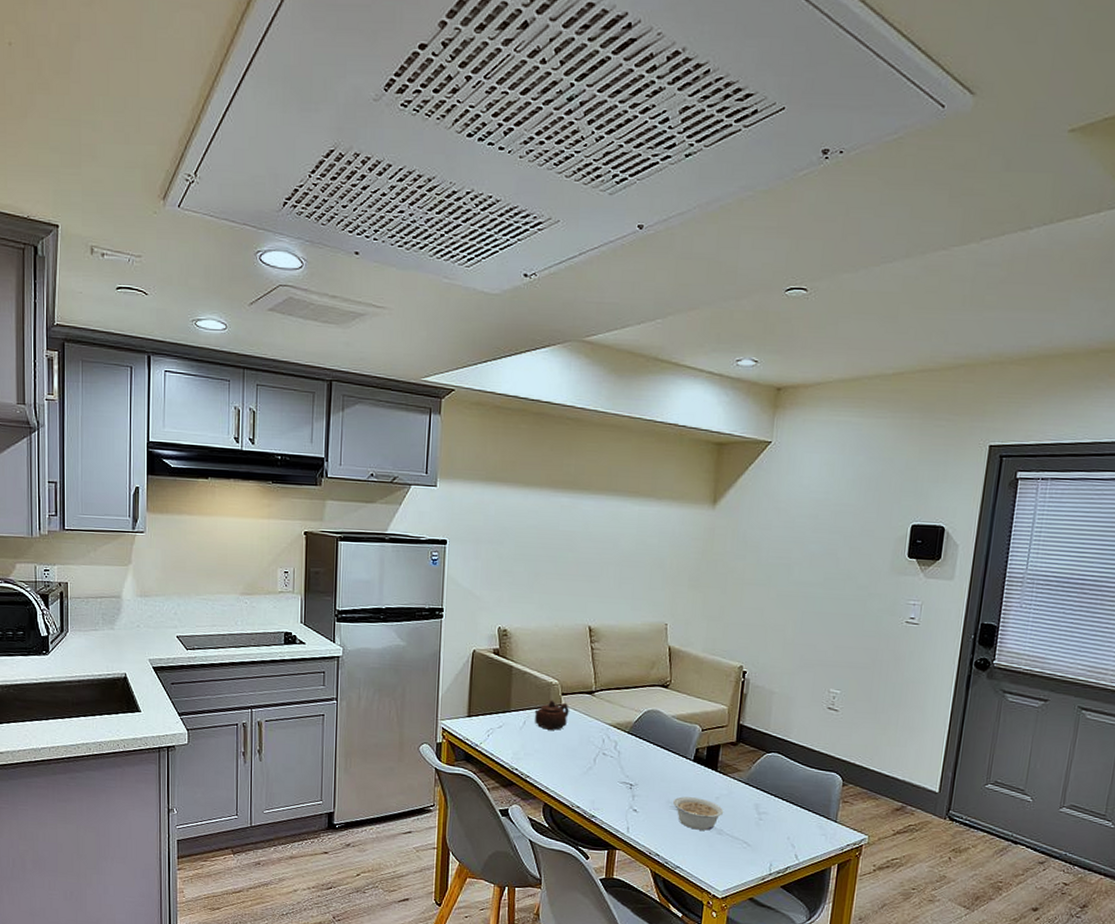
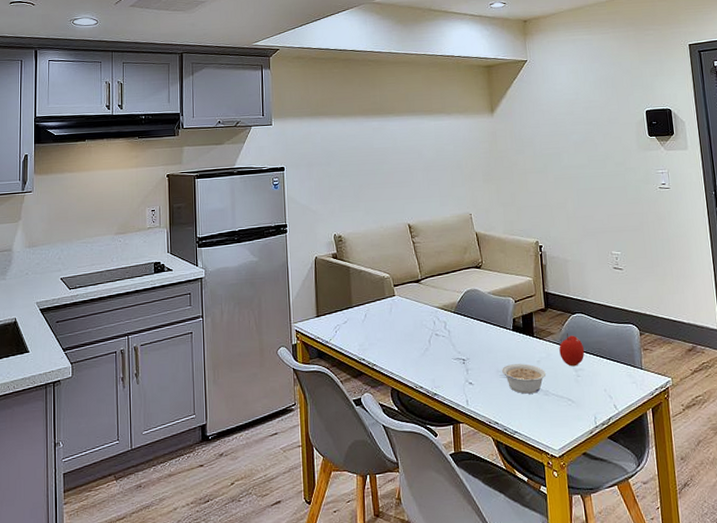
teapot: present [534,700,569,730] -> none [372,292,402,319]
fruit: none [743,772,774,809] -> present [559,333,585,367]

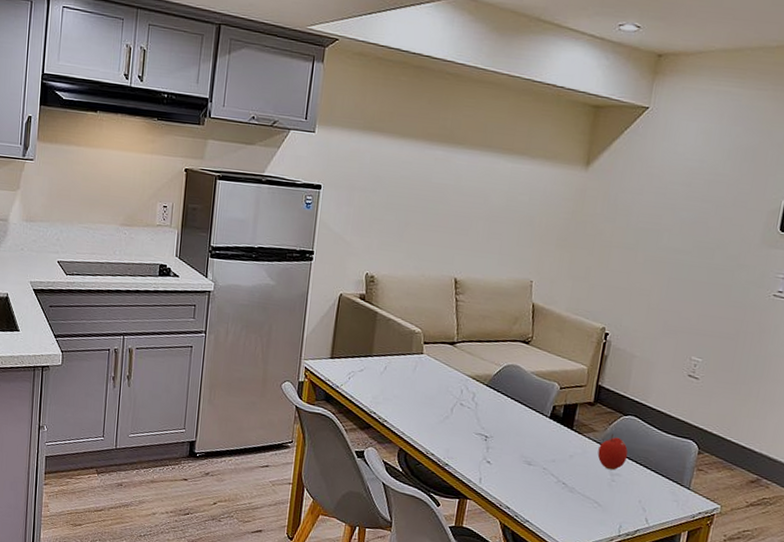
legume: present [501,363,547,394] -> none [526,452,577,488]

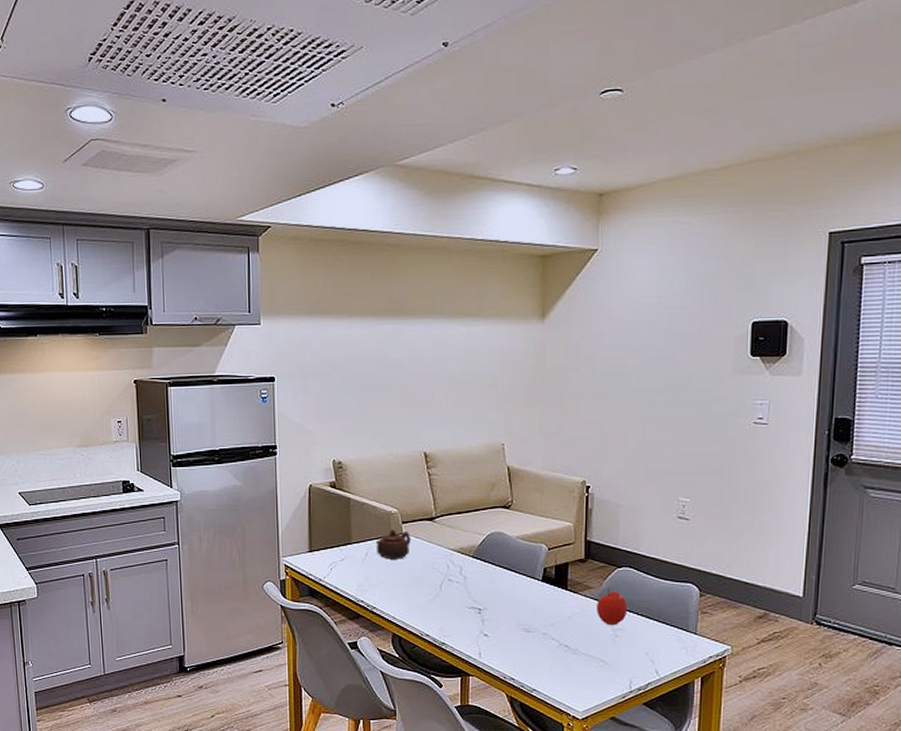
teapot: none [395,347,430,378] -> present [375,529,411,559]

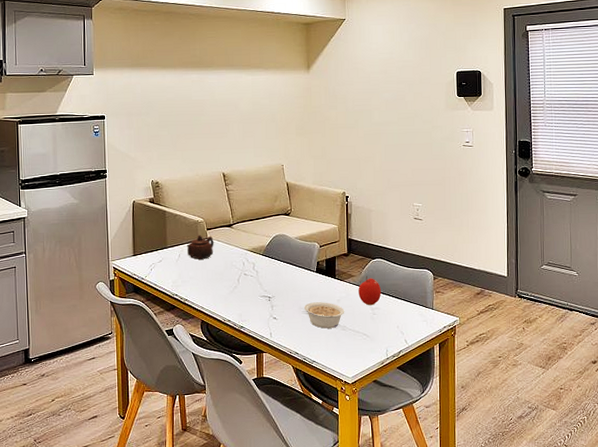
legume: none [523,618,578,651] -> present [303,302,345,329]

